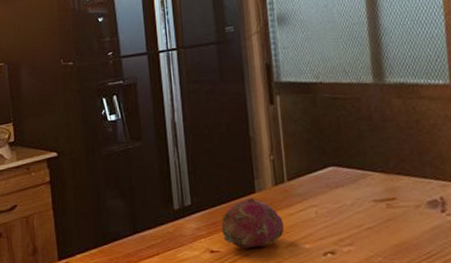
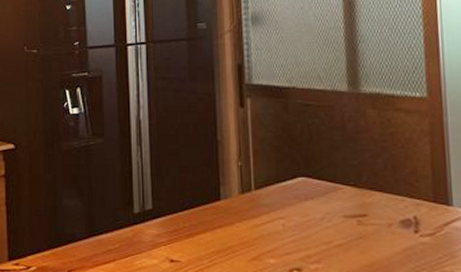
fruit: present [221,199,284,249] -> none [183,206,249,260]

